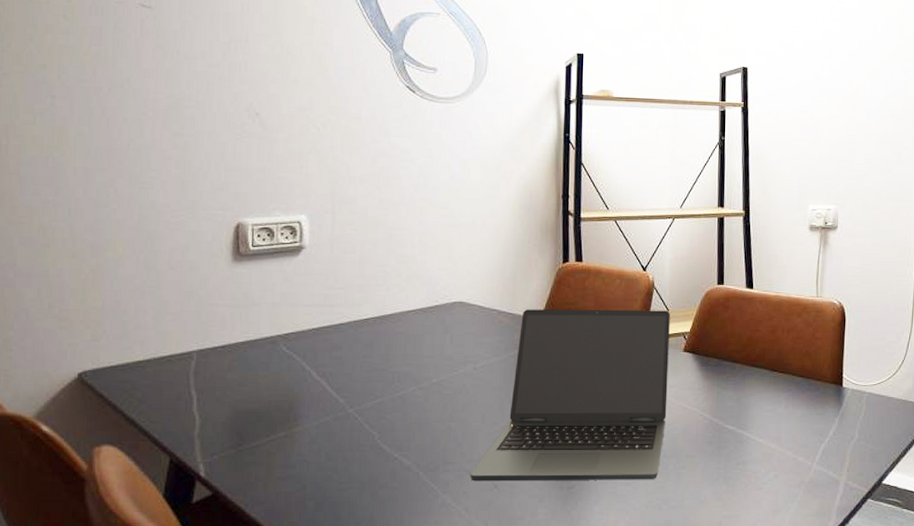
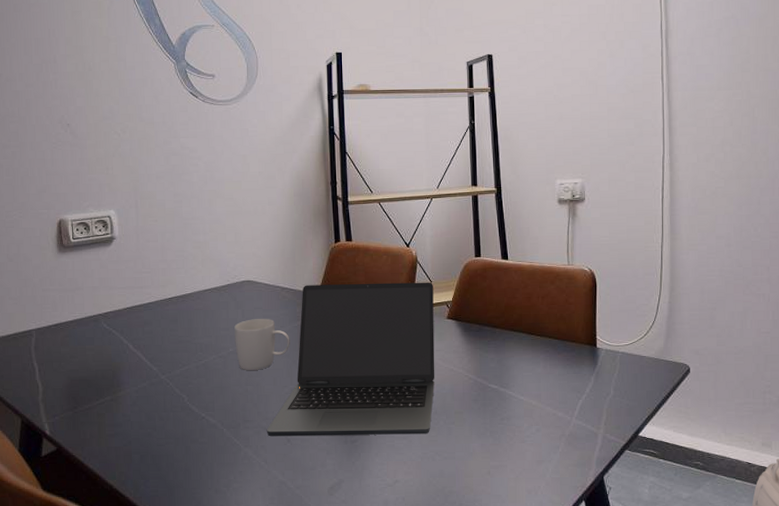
mug: none [439,346,505,404] -> present [234,319,290,370]

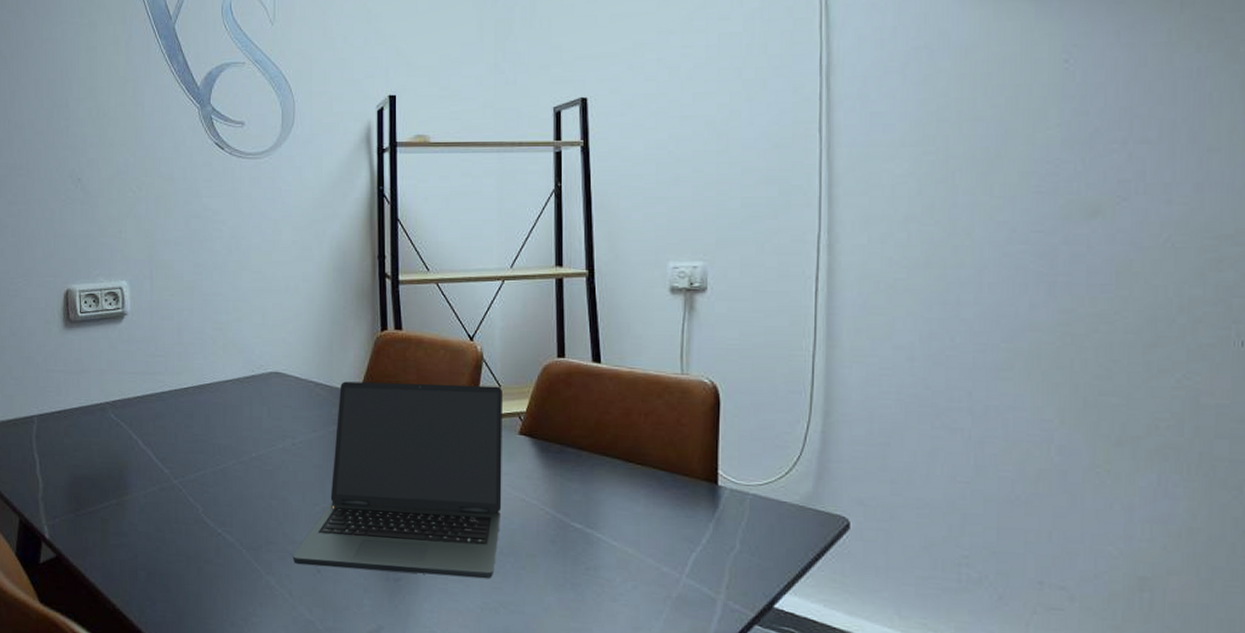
mug: present [234,319,290,370] -> none [258,419,324,482]

